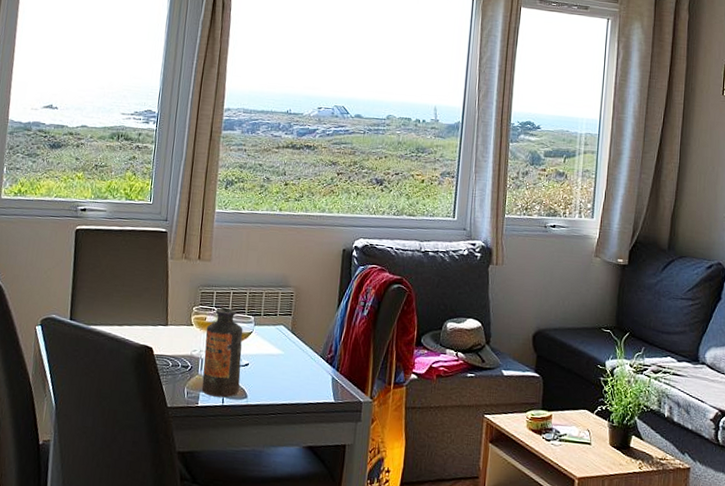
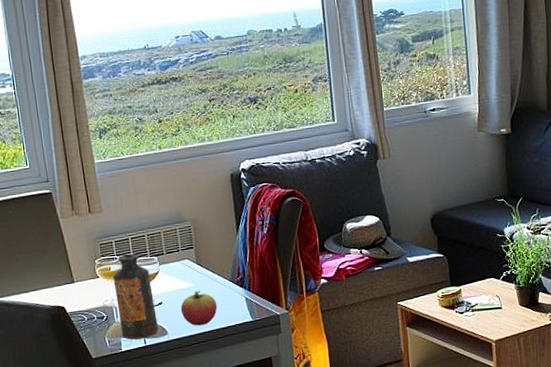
fruit: none [265,359,303,397] -> present [180,290,218,326]

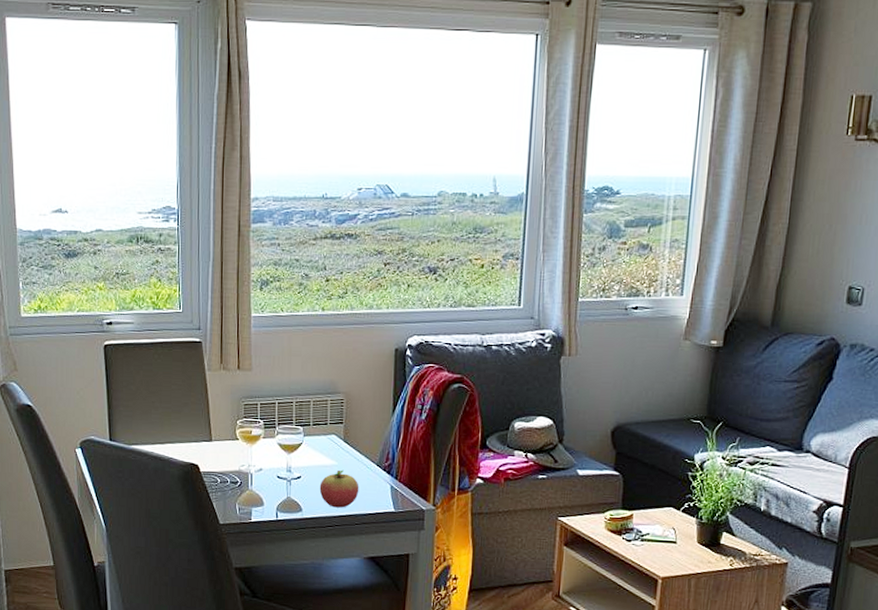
bottle: present [112,253,158,340] -> none [252,419,293,512]

